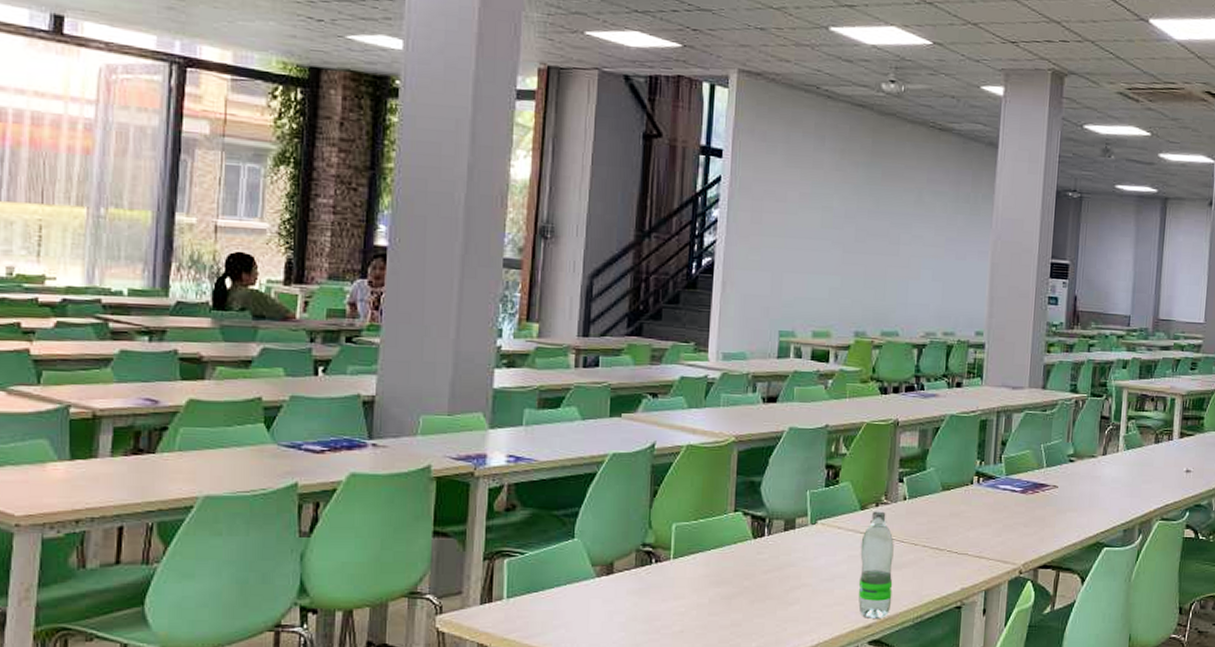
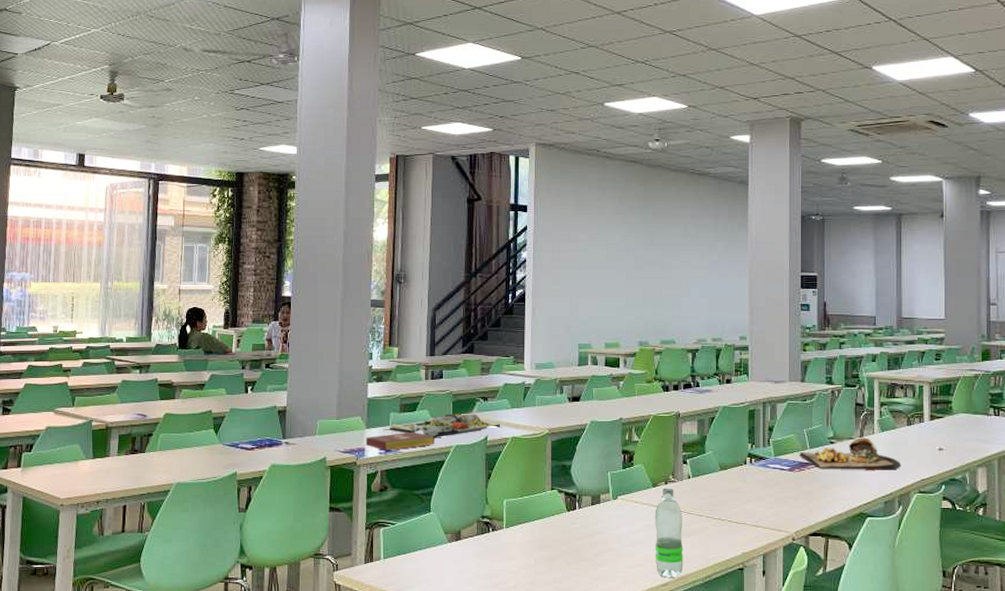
book: none [488,434,584,458] -> present [365,432,435,451]
food tray: none [513,413,675,444] -> present [383,414,502,438]
food tray: none [1034,456,1145,494] -> present [799,438,902,470]

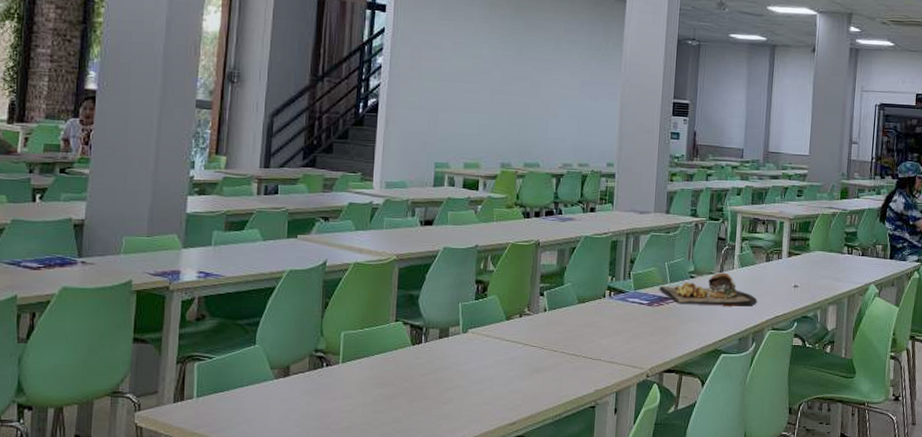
book: present [365,432,435,451] -> none [181,253,265,274]
food tray: present [383,414,502,438] -> none [203,234,344,262]
bottle: present [655,488,684,578] -> none [504,321,536,417]

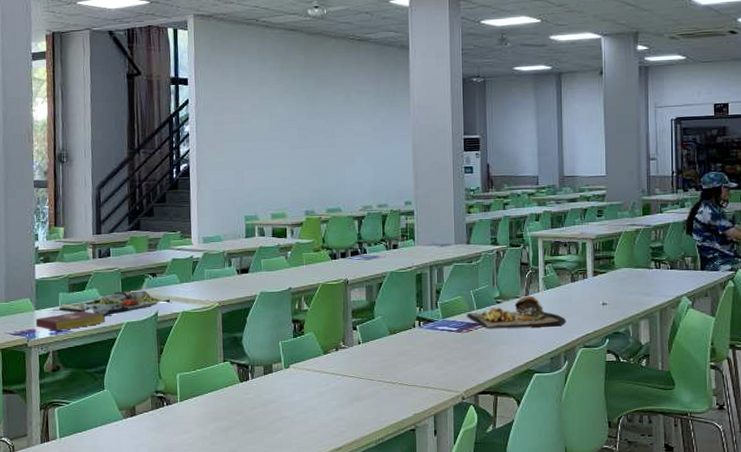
book: none [181,253,265,274] -> present [35,311,105,331]
food tray: none [203,234,344,262] -> present [53,290,172,317]

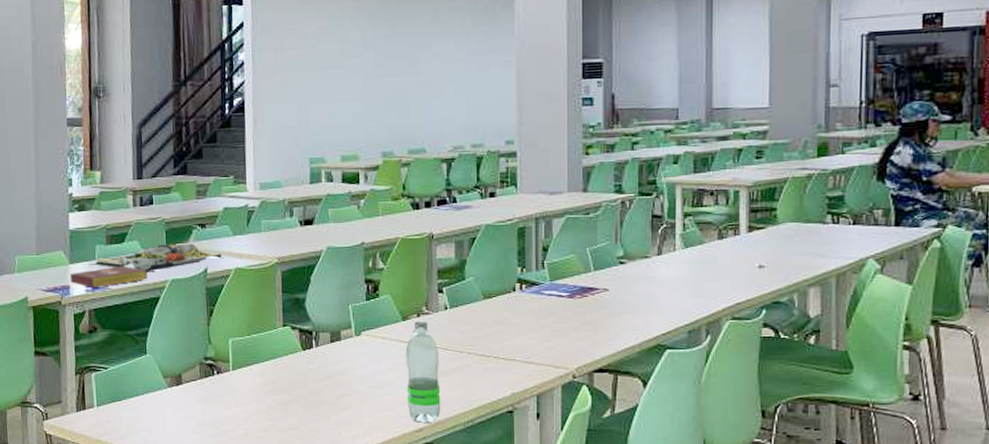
bottle: none [326,354,357,442] -> present [405,321,441,423]
food tray: present [467,296,567,329] -> none [581,255,710,295]

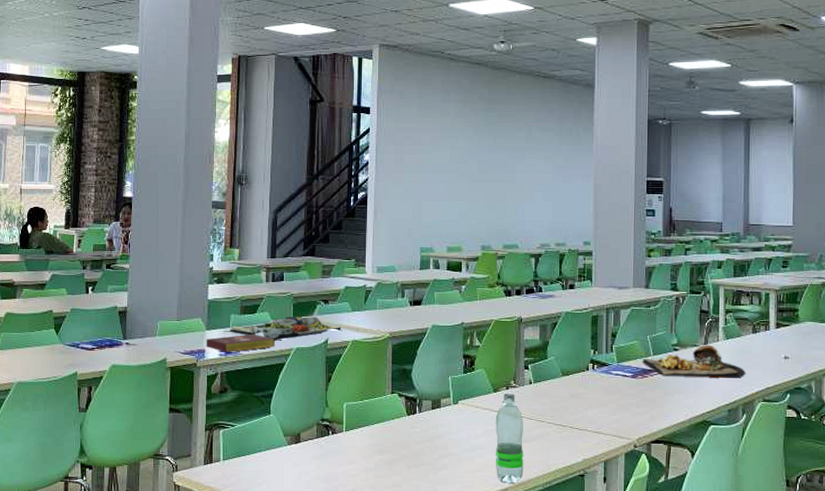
food tray: none [581,255,710,295] -> present [642,345,746,378]

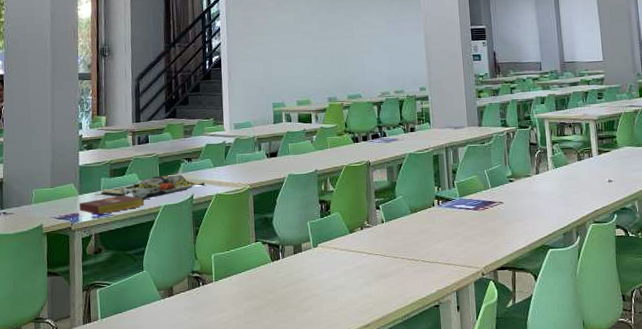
bottle: present [495,393,524,483] -> none [353,233,383,319]
food tray: present [642,345,746,378] -> none [482,174,576,207]

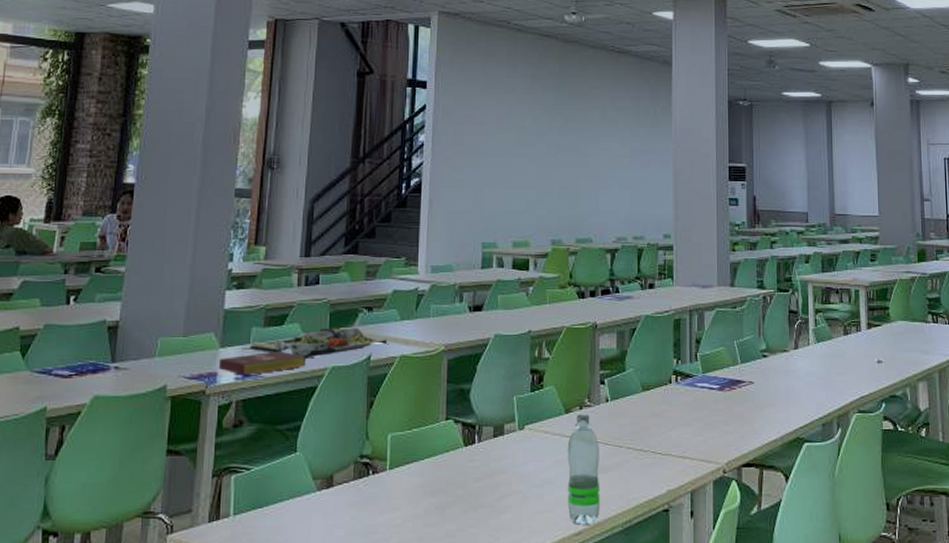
bottle: none [353,233,383,319] -> present [567,414,600,525]

